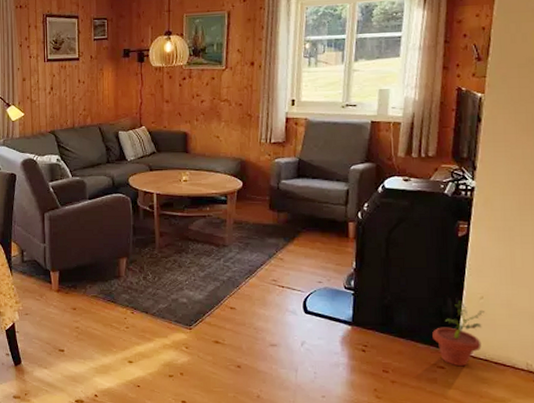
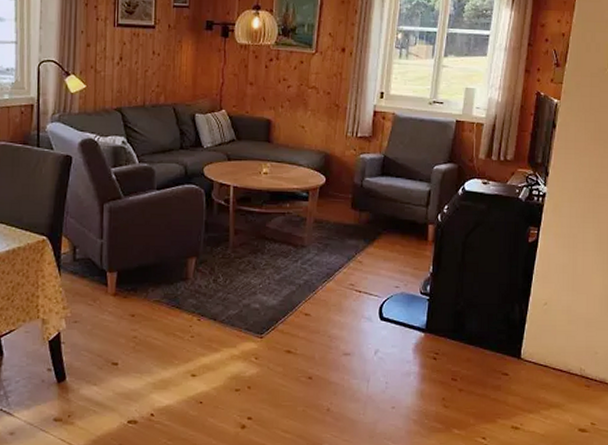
potted plant: present [432,300,486,367] -> none [499,306,548,373]

